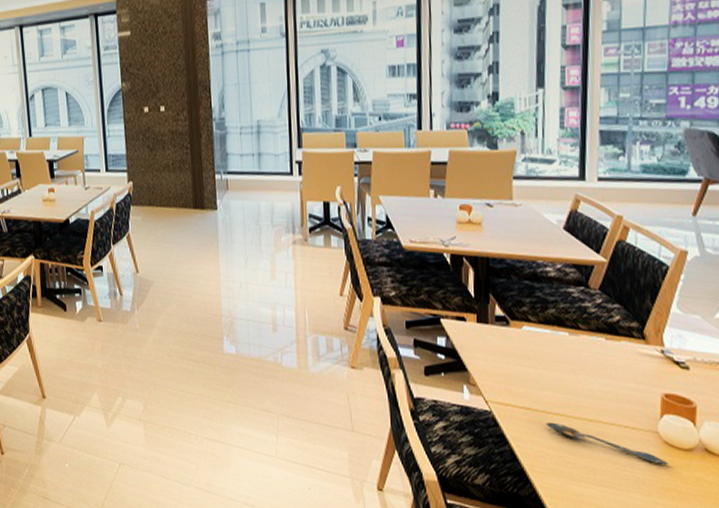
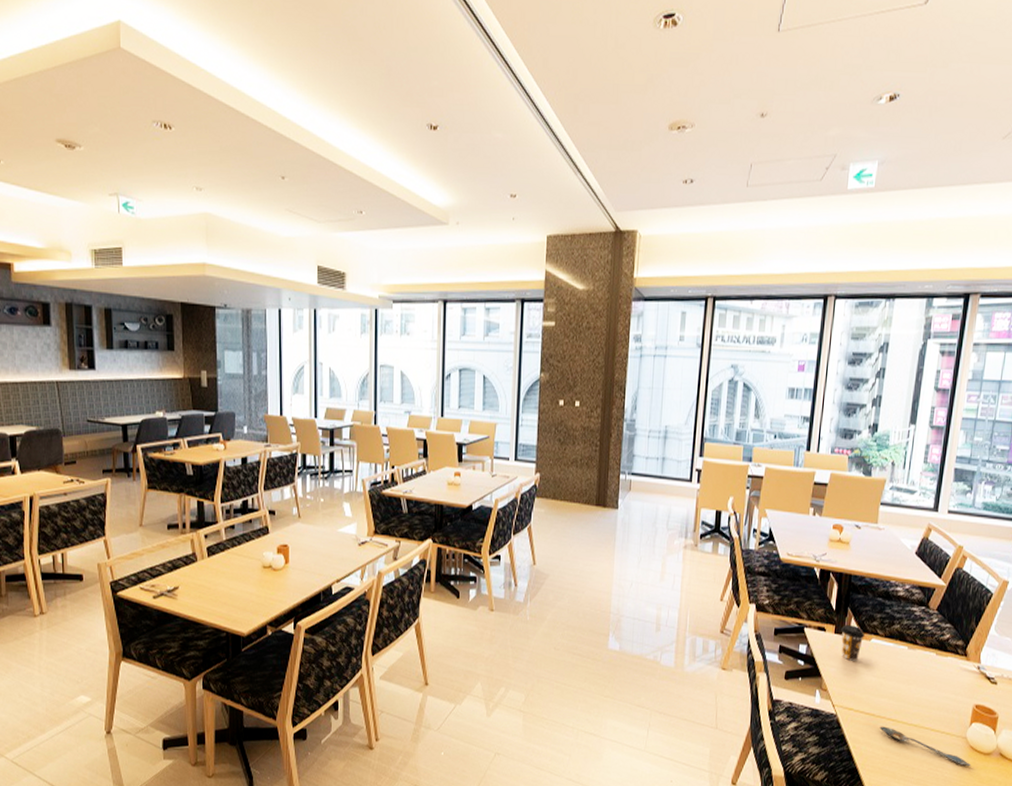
coffee cup: none [484,312,514,352] -> present [841,625,865,661]

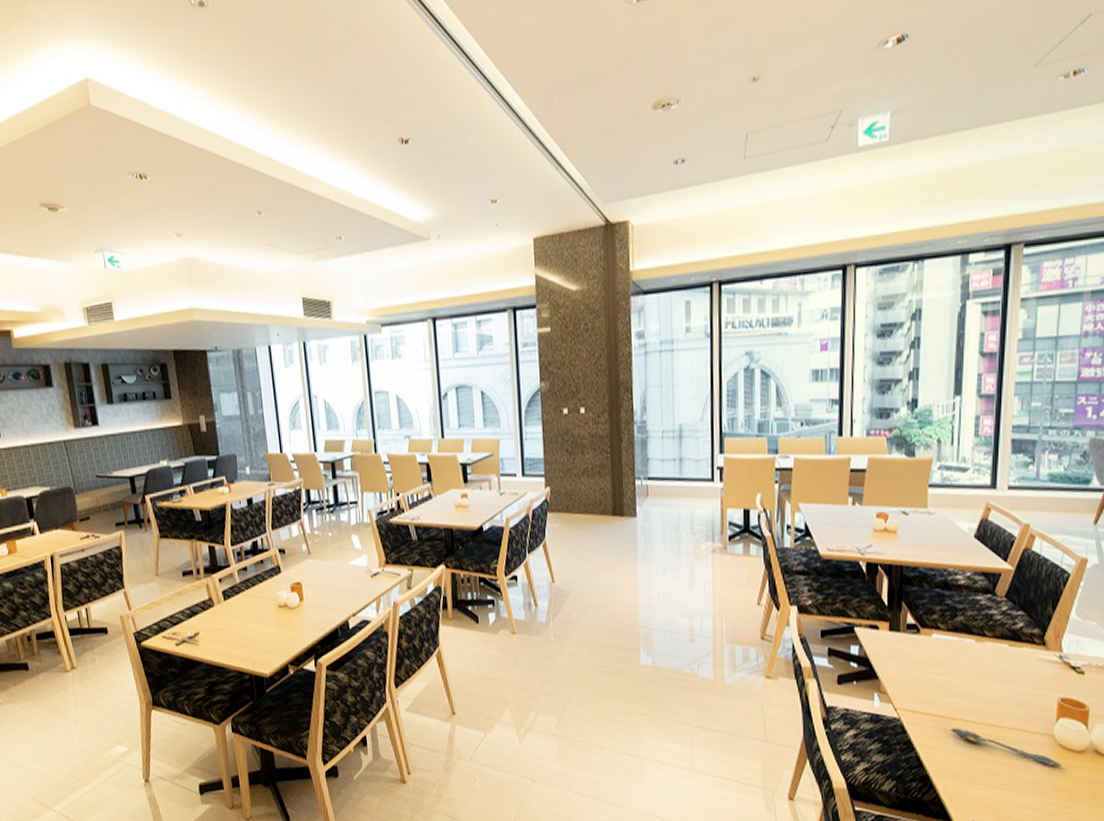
coffee cup: present [841,625,865,661] -> none [896,620,924,659]

